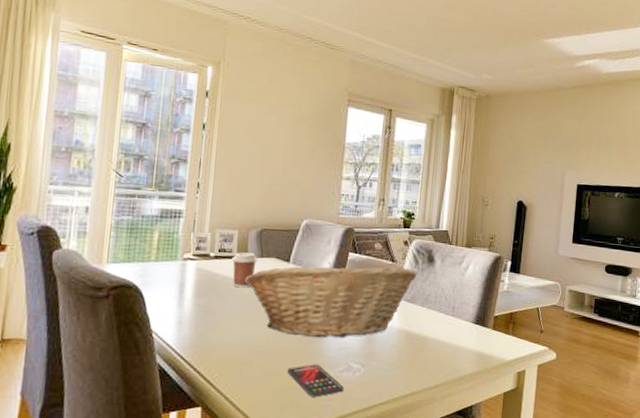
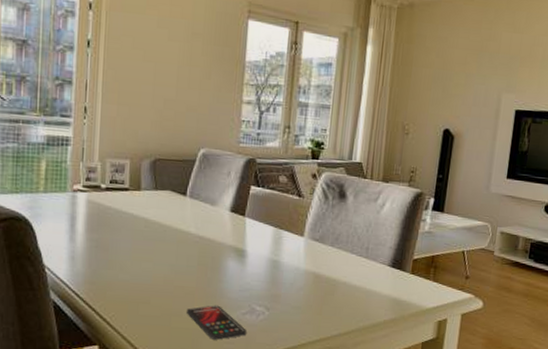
coffee cup: present [231,252,258,288] -> none [124,184,152,223]
fruit basket: present [245,262,417,338] -> none [139,196,327,278]

